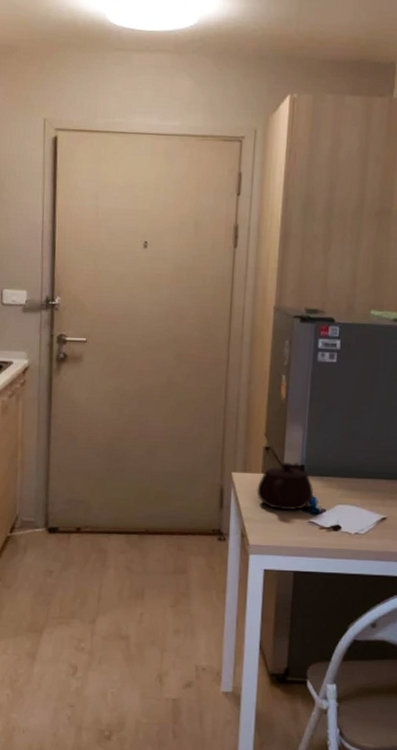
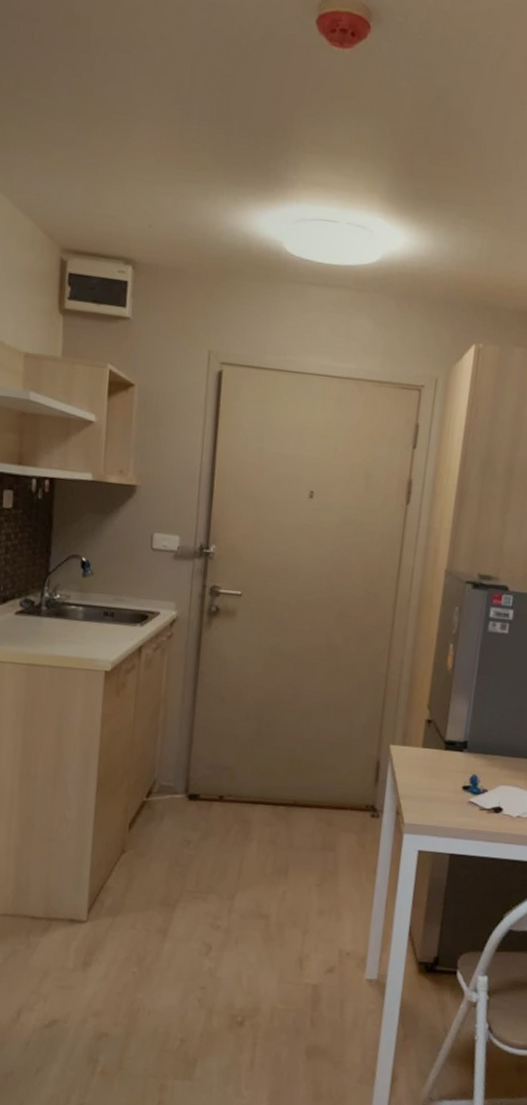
teapot: present [257,462,314,511] -> none [415,737,476,790]

